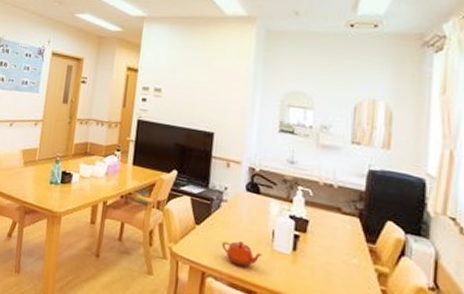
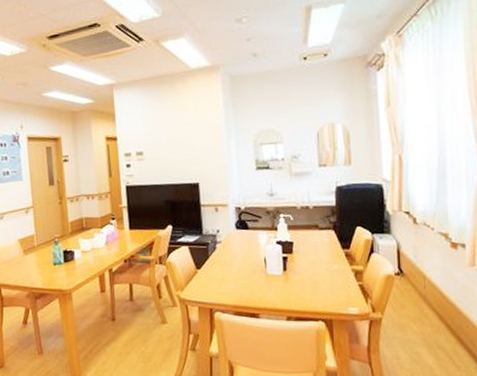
teapot: present [222,241,263,268] -> none [223,274,259,296]

